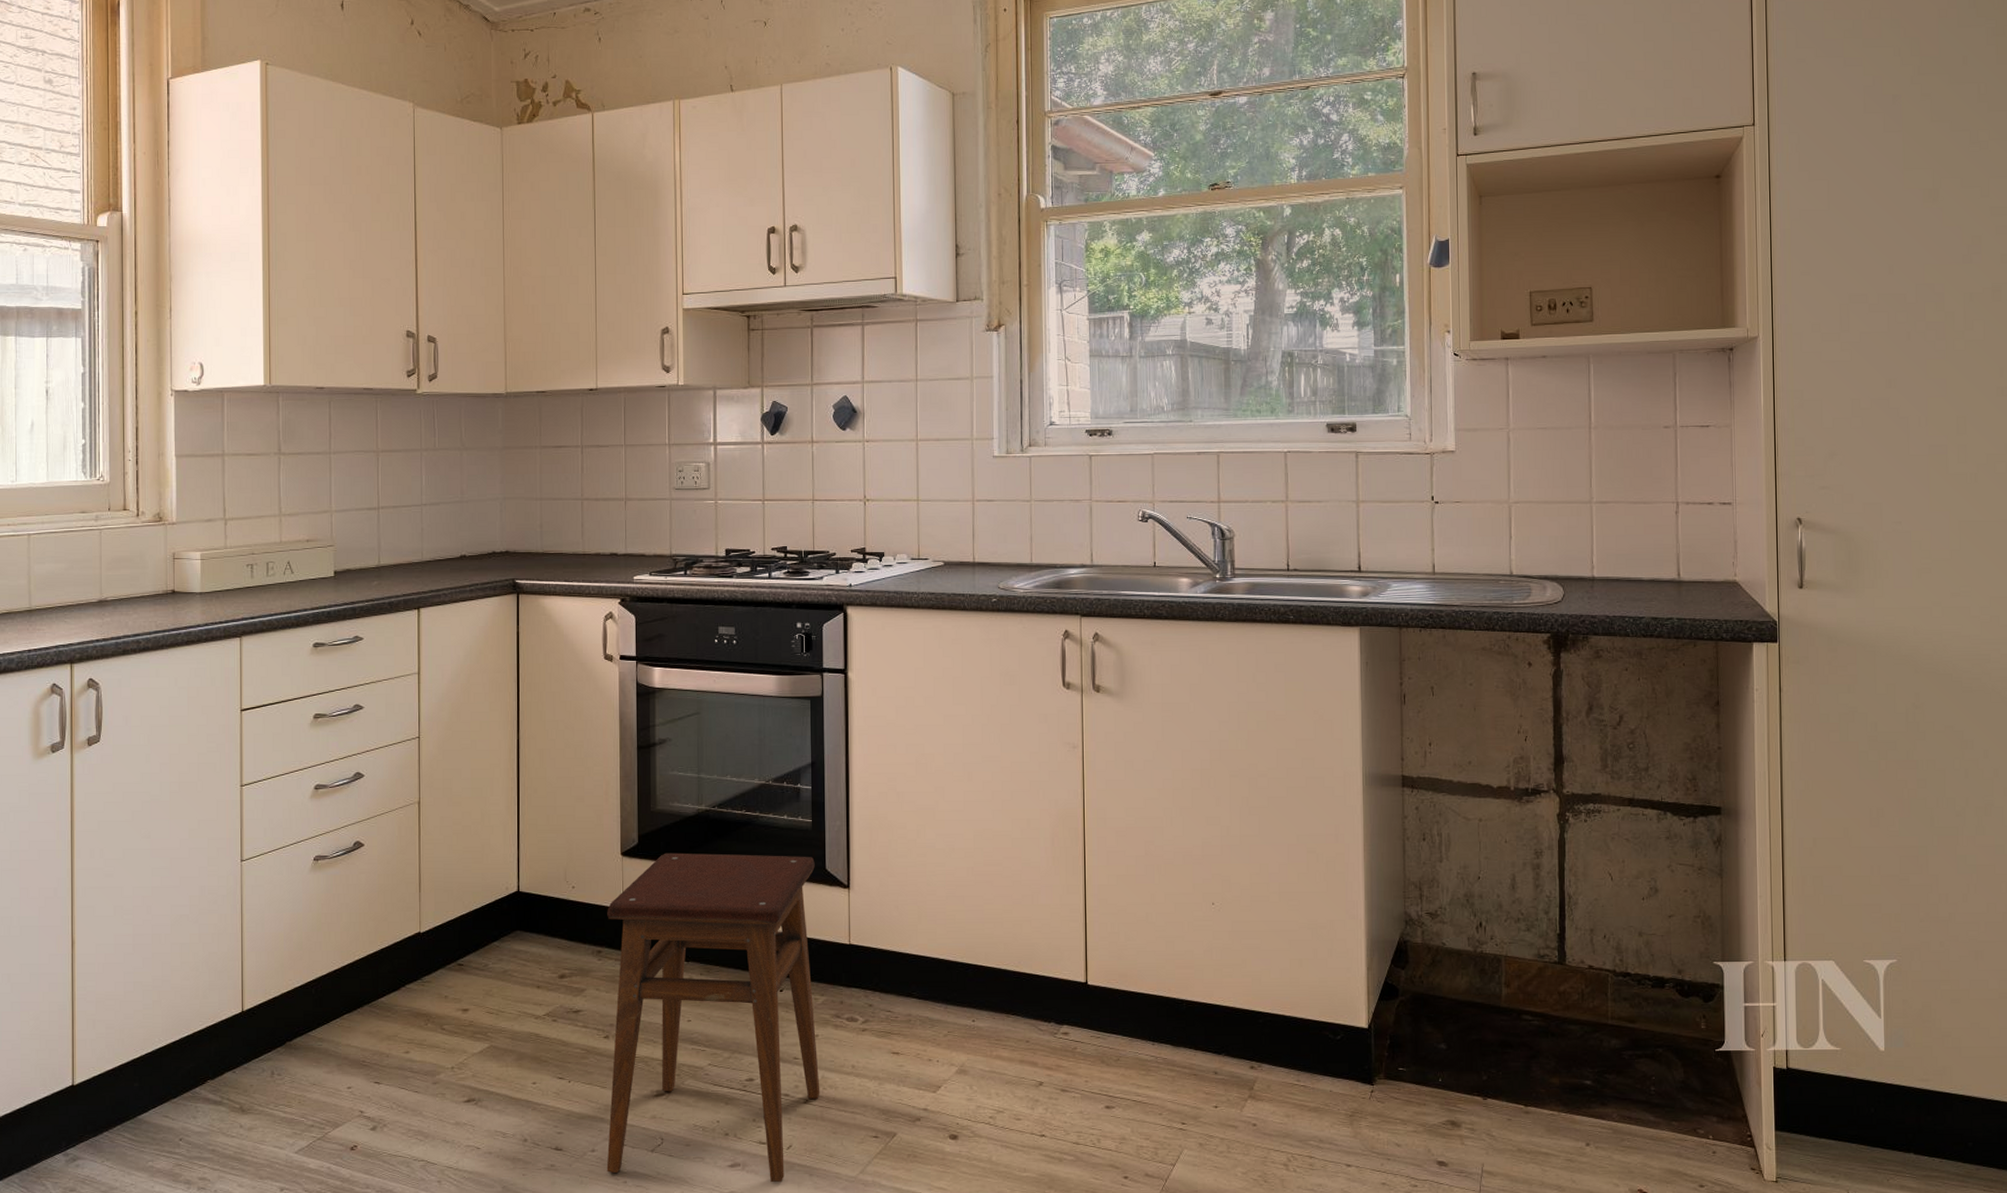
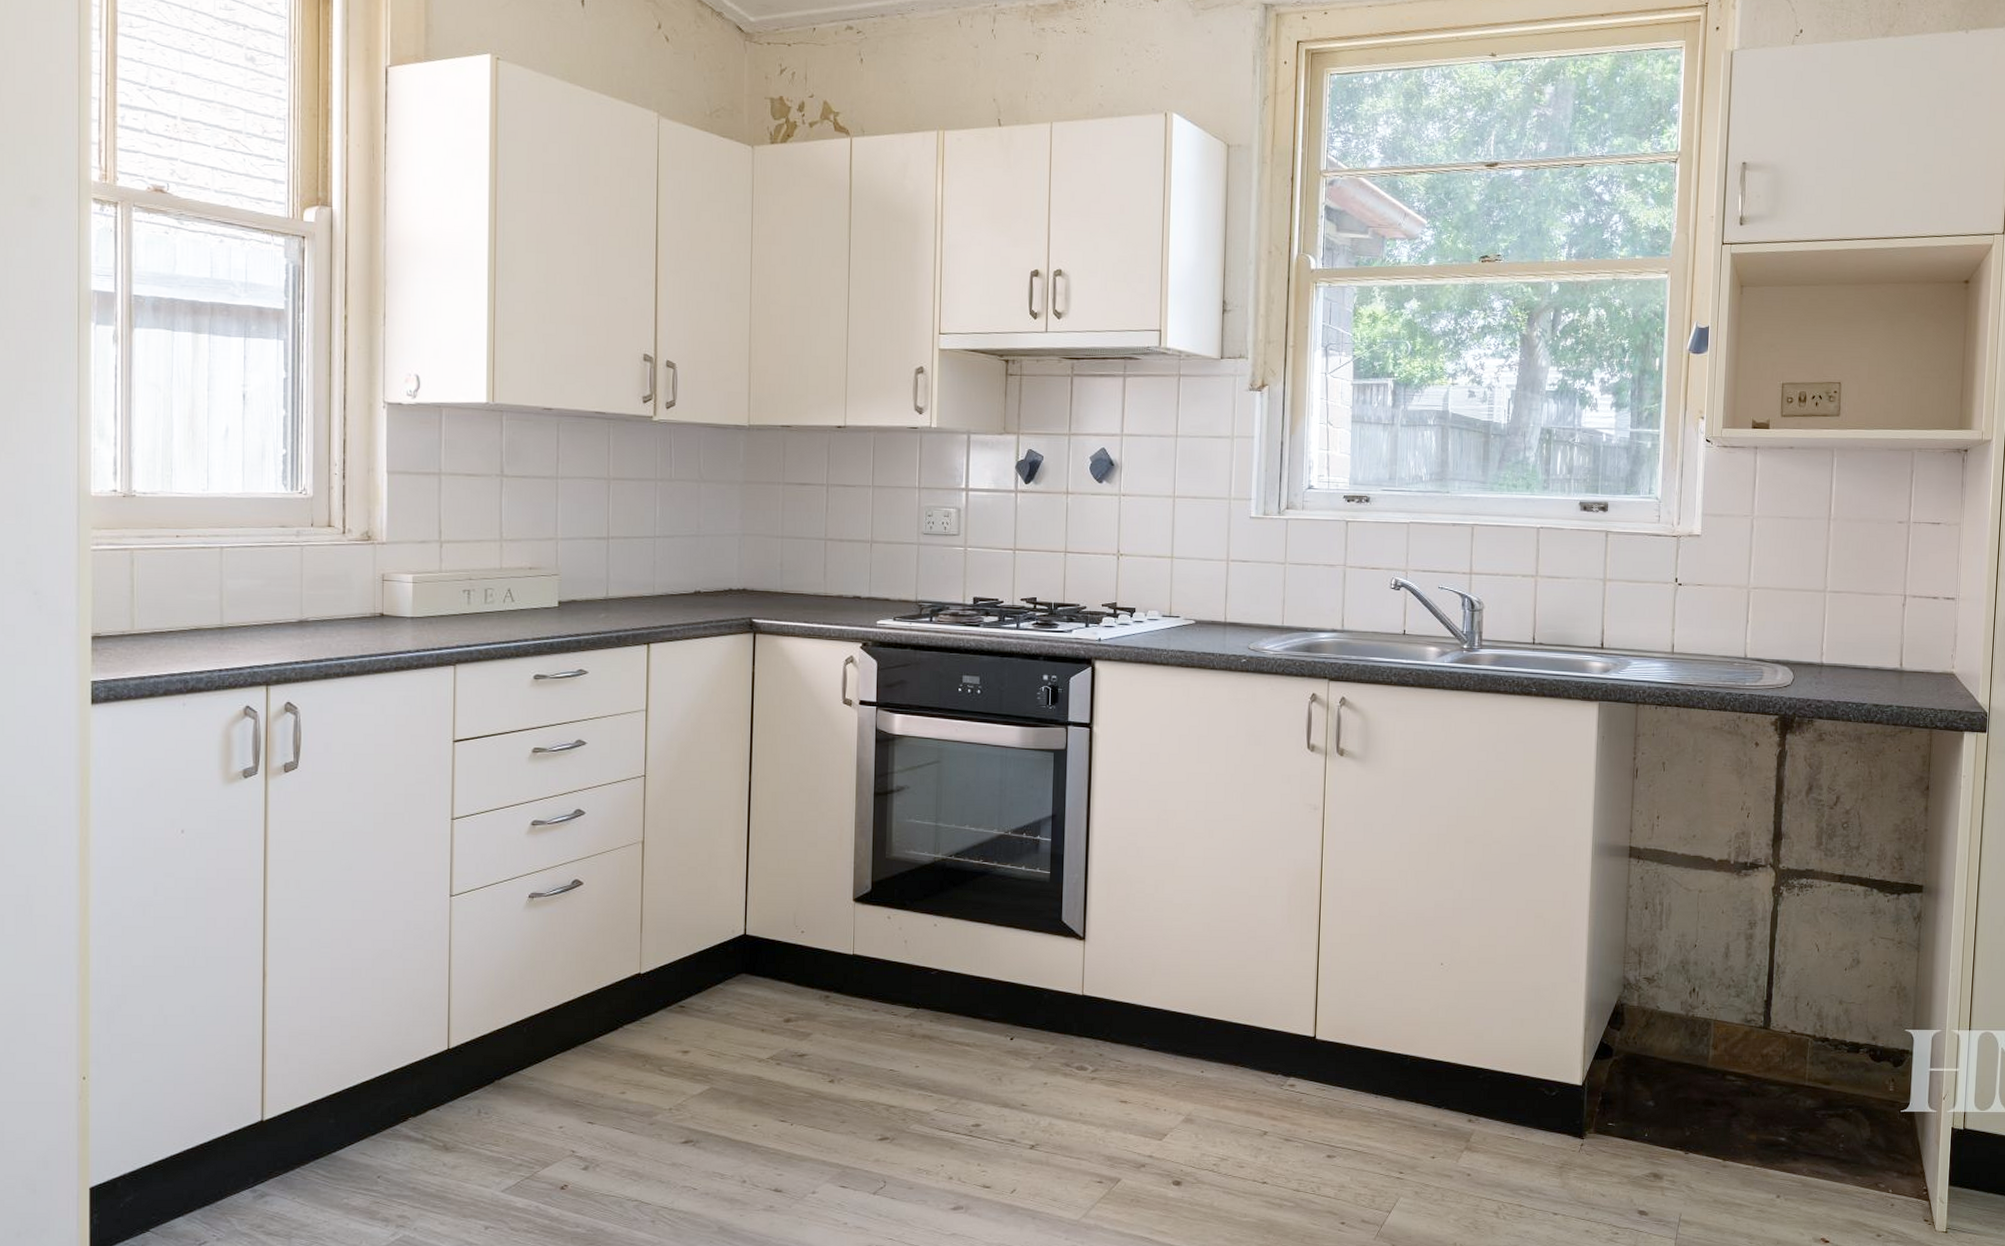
stool: present [606,852,820,1183] -> none [827,900,1051,1225]

